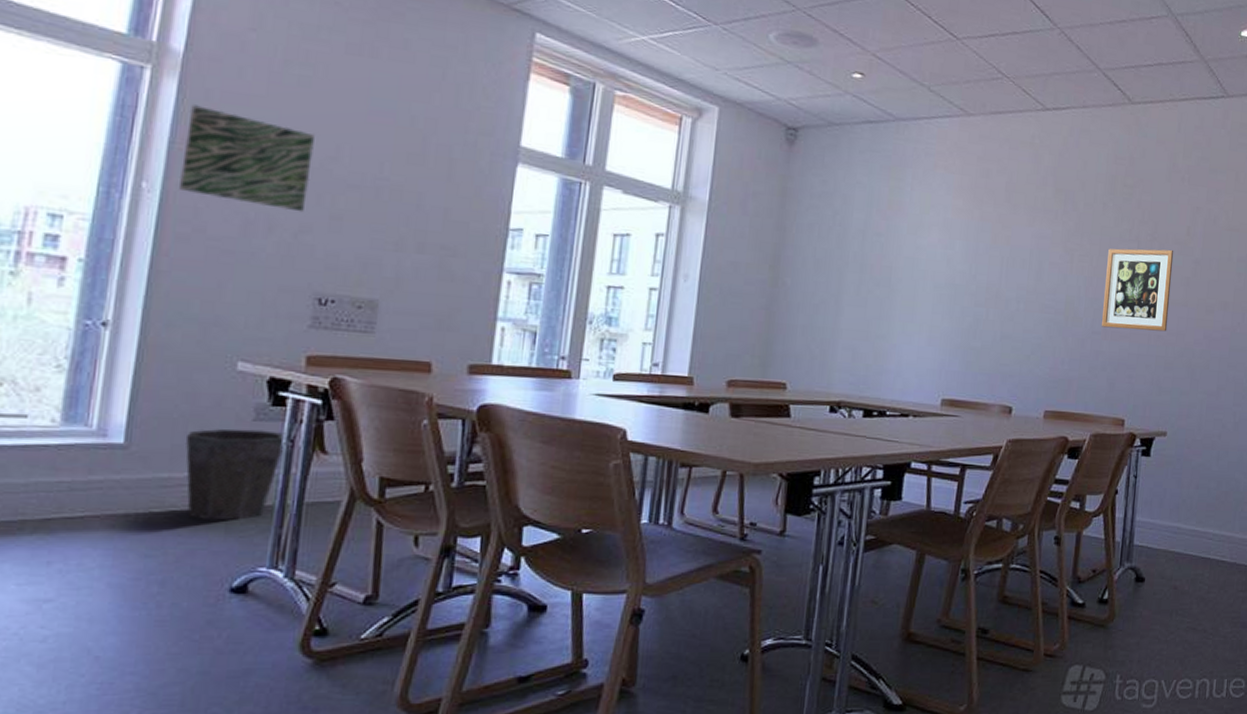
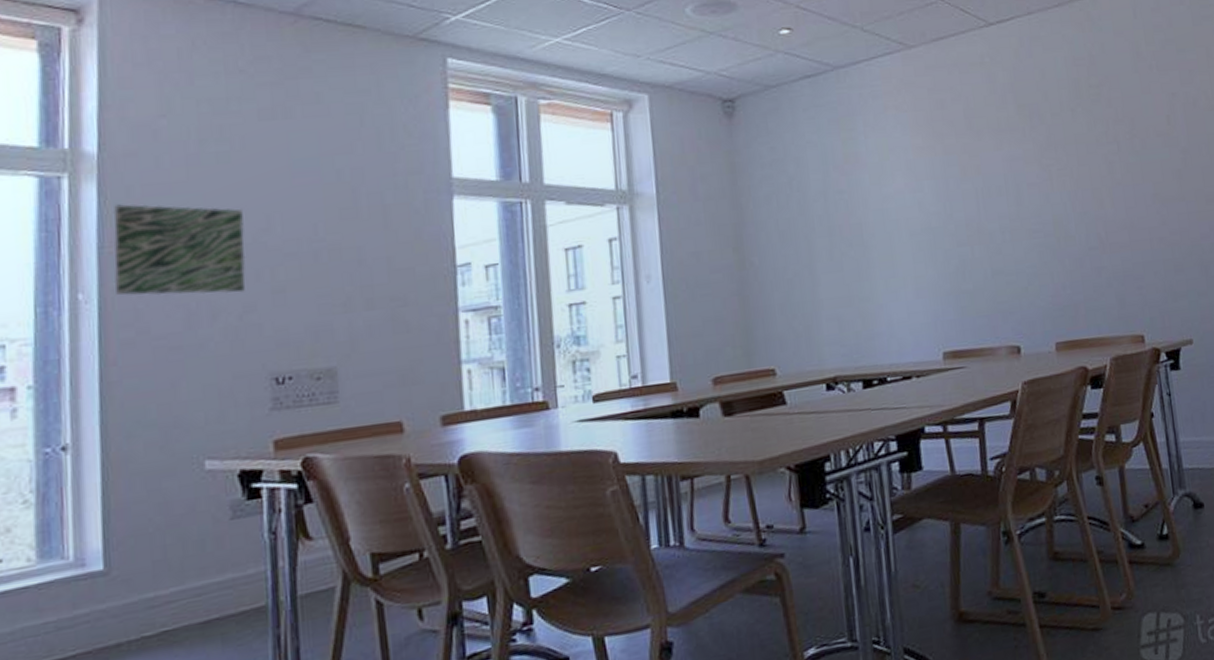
waste bin: present [186,428,286,521] -> none [166,525,268,636]
wall art: present [1102,248,1174,332] -> none [1087,143,1169,241]

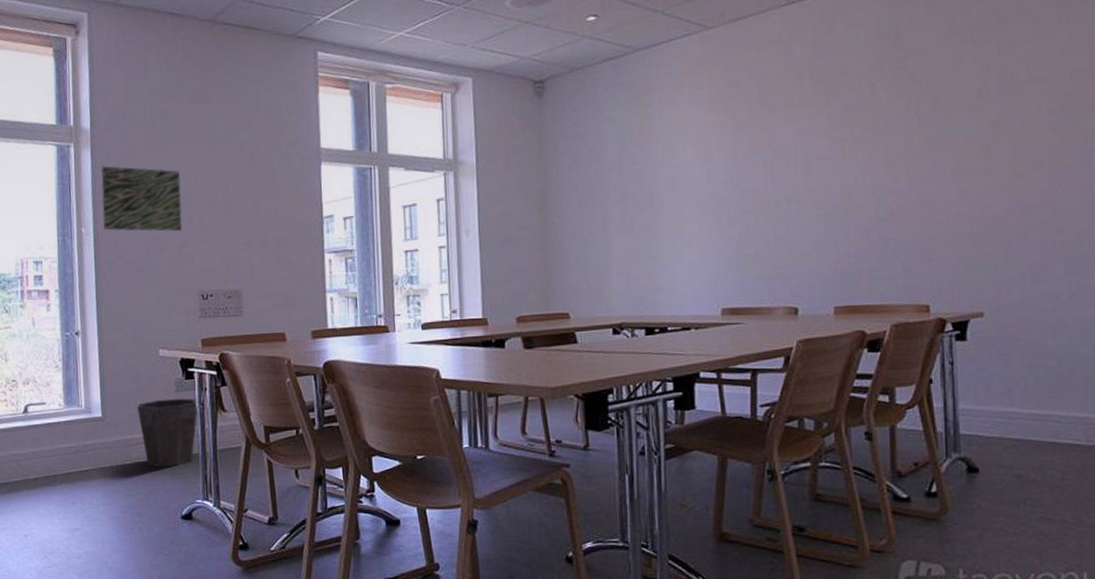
waste bin: none [166,525,268,636] -> present [137,398,198,468]

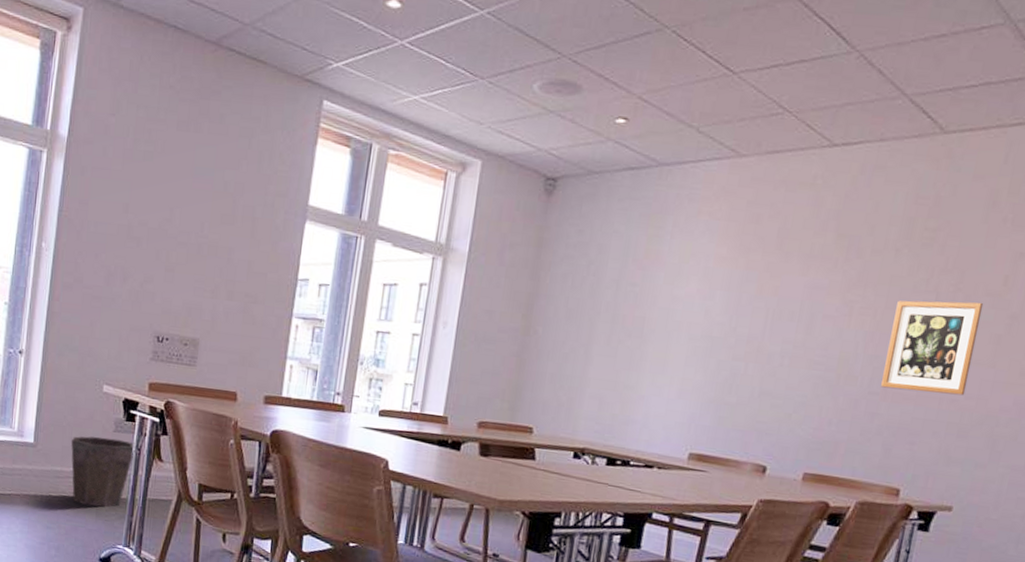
wall art: present [101,166,182,232] -> none [66,179,155,266]
wall art: none [884,117,968,213] -> present [881,300,984,396]

